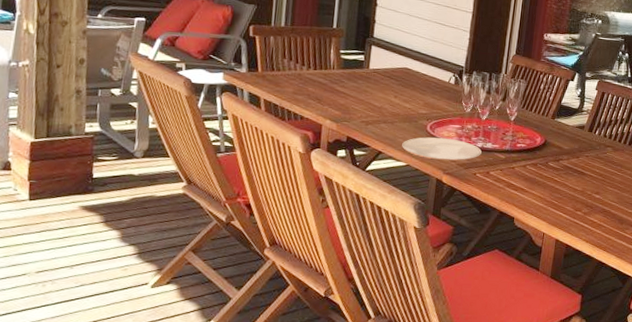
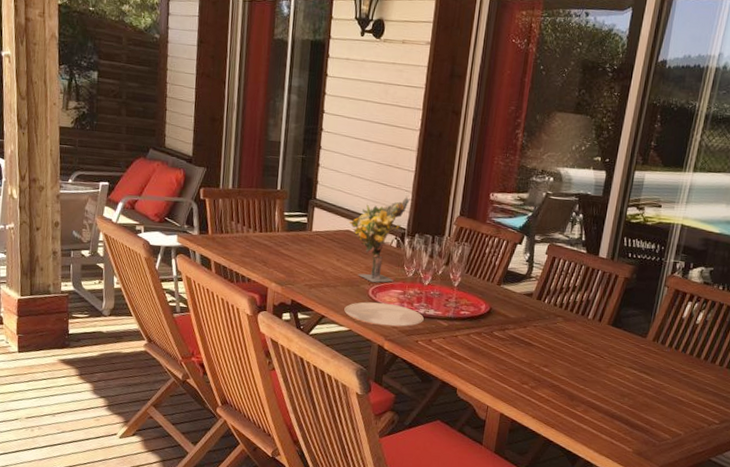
bouquet: none [407,35,468,119] -> present [348,195,410,283]

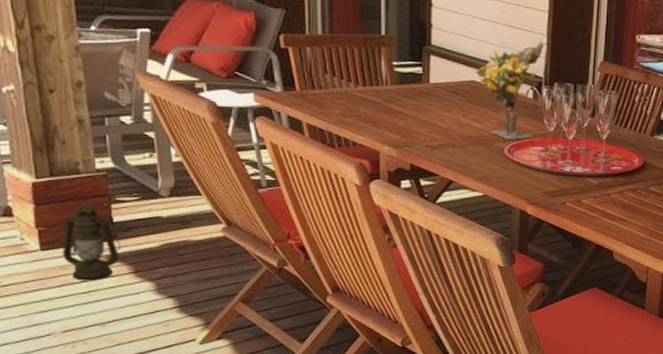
lantern: none [32,319,72,379] -> present [62,205,121,280]
plate: present [344,302,424,328] -> none [476,161,570,189]

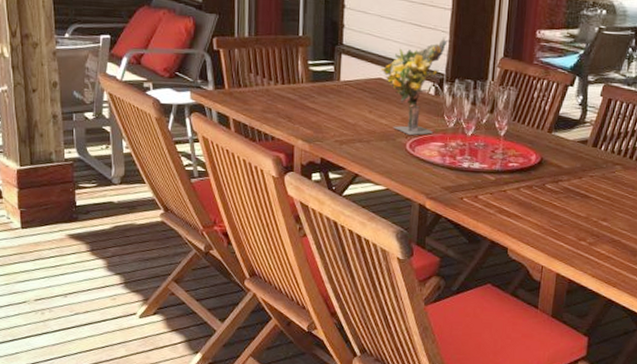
lantern: present [62,205,121,280] -> none [37,190,81,256]

